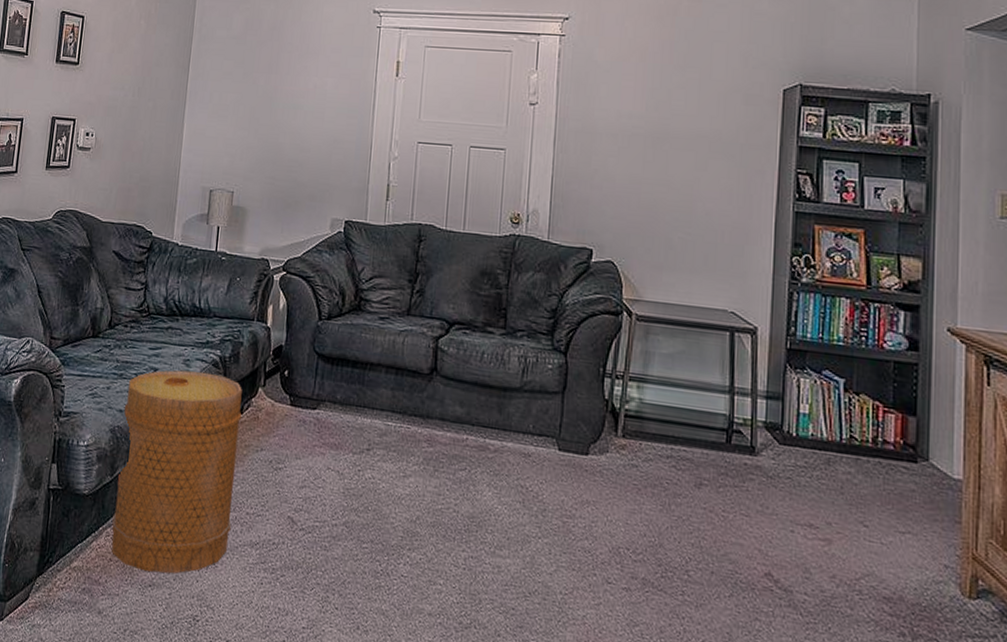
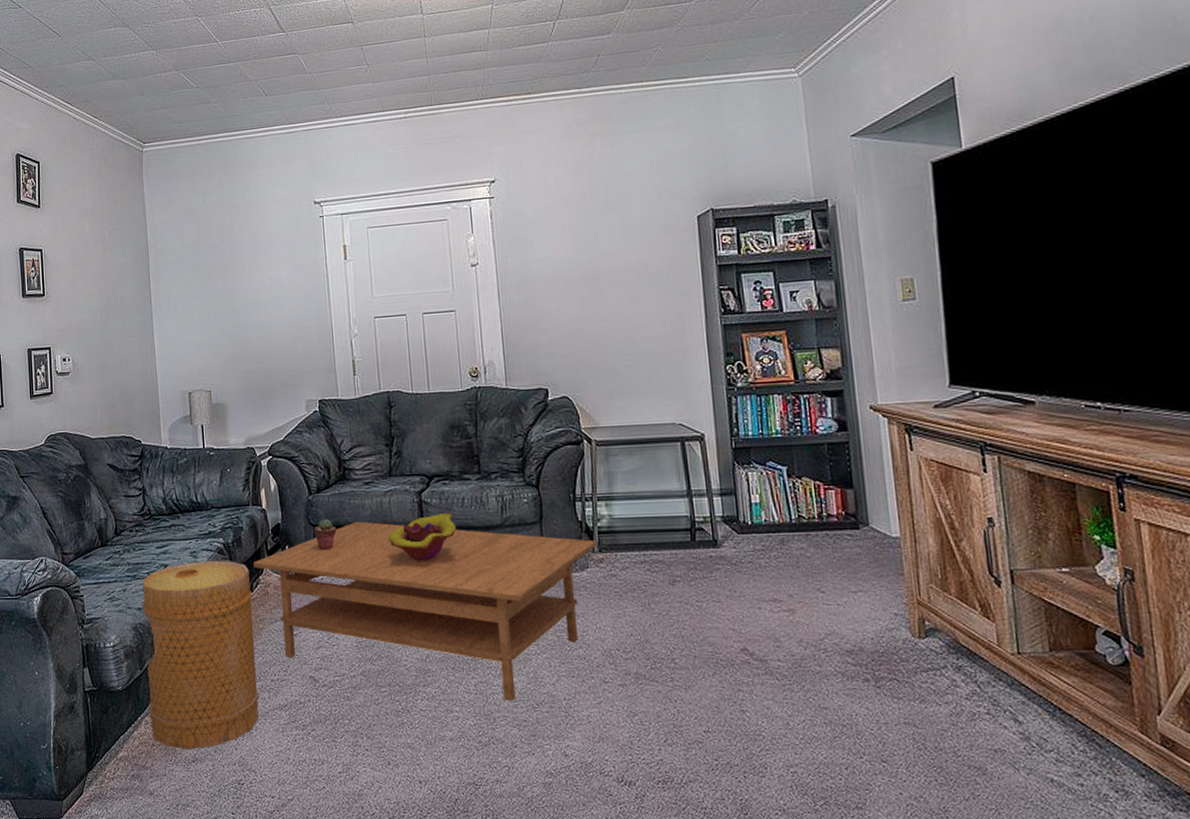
coffee table: none [248,357,622,585] -> present [254,521,597,701]
potted succulent: none [317,349,342,383] -> present [314,519,337,550]
decorative bowl: none [396,364,471,413] -> present [388,512,457,561]

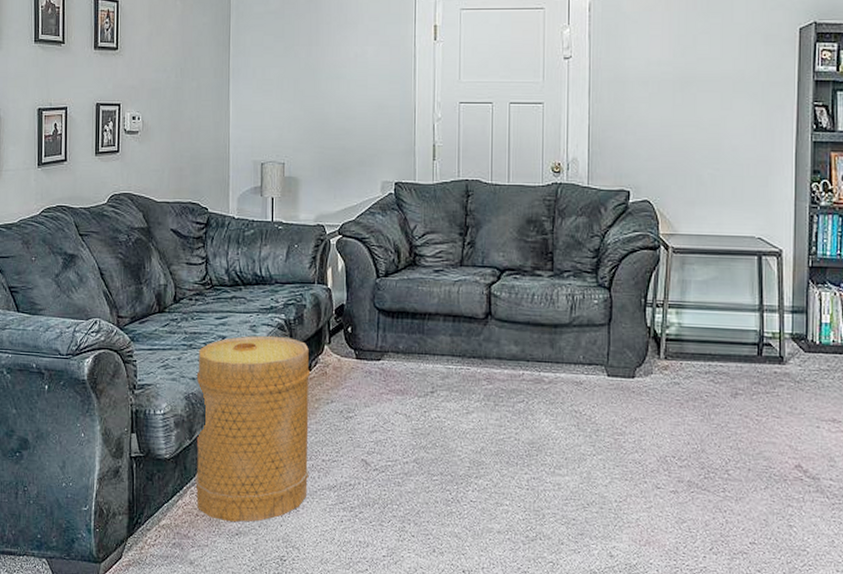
coffee table: present [254,521,597,701] -> none [314,308,664,499]
potted succulent: present [314,519,337,550] -> none [379,304,402,335]
decorative bowl: present [388,512,457,561] -> none [454,307,524,354]

